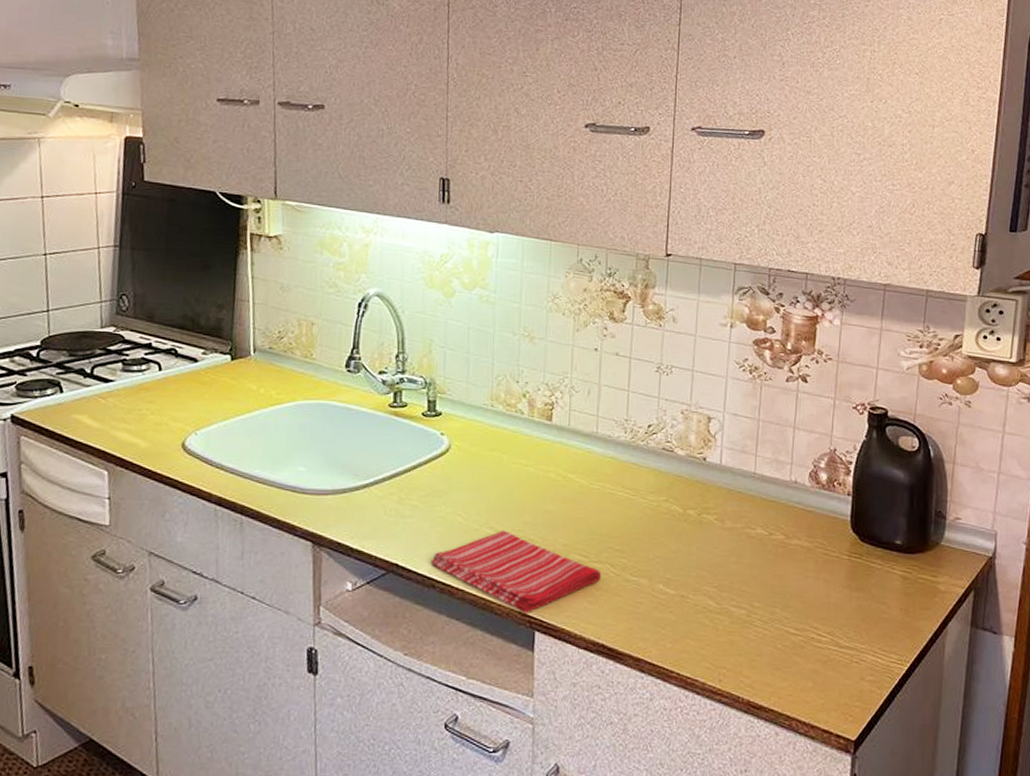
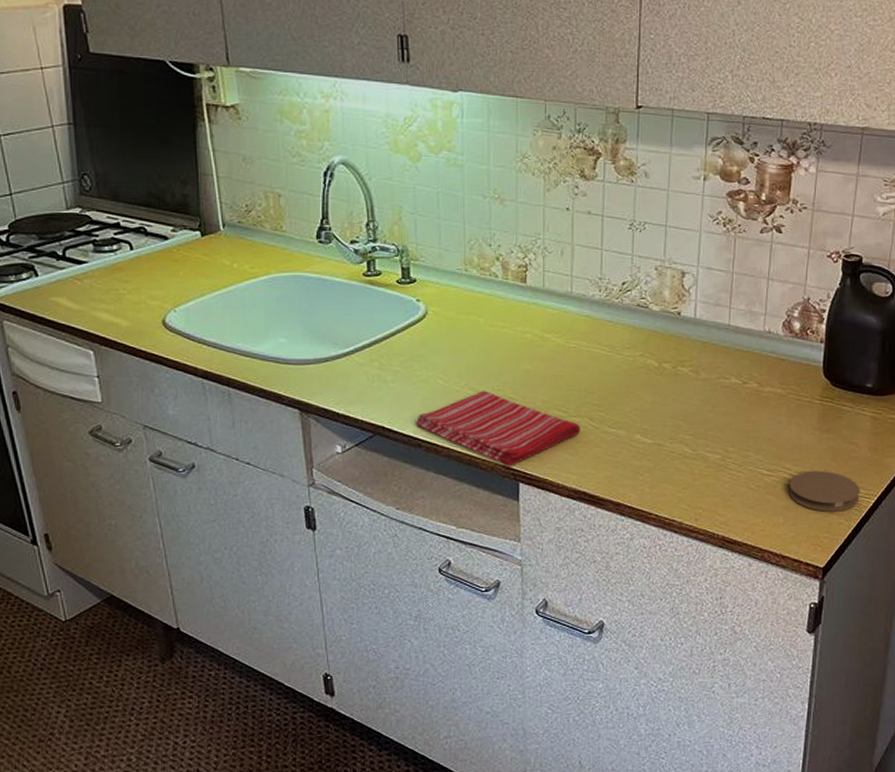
coaster: none [817,631,892,678] -> present [788,470,860,512]

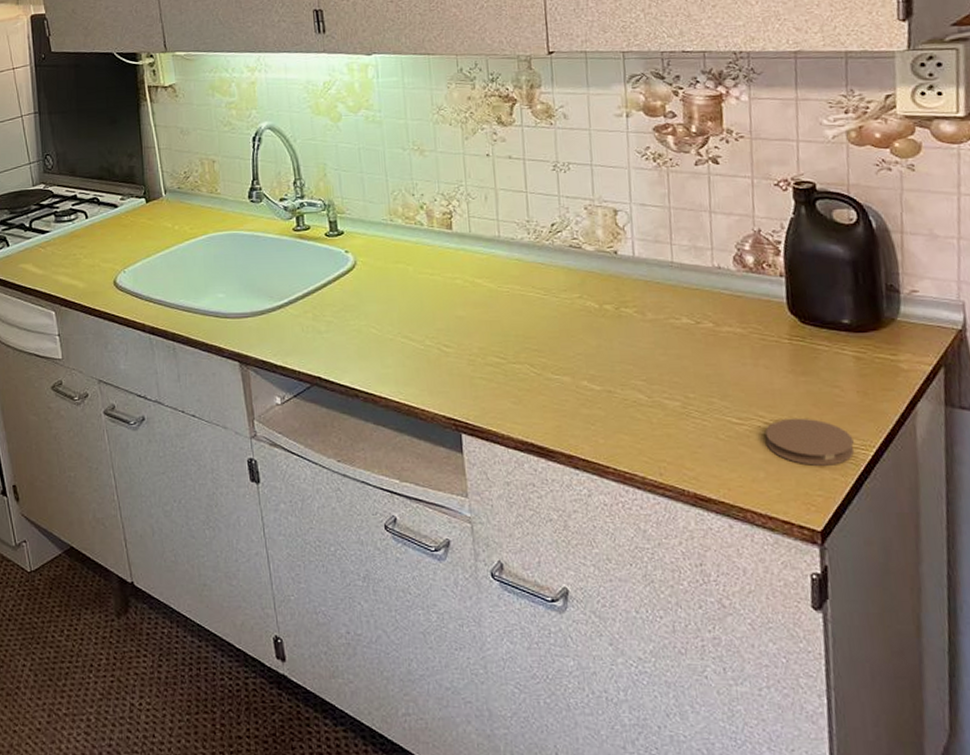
dish towel: present [415,390,581,467] -> none [351,338,523,417]

